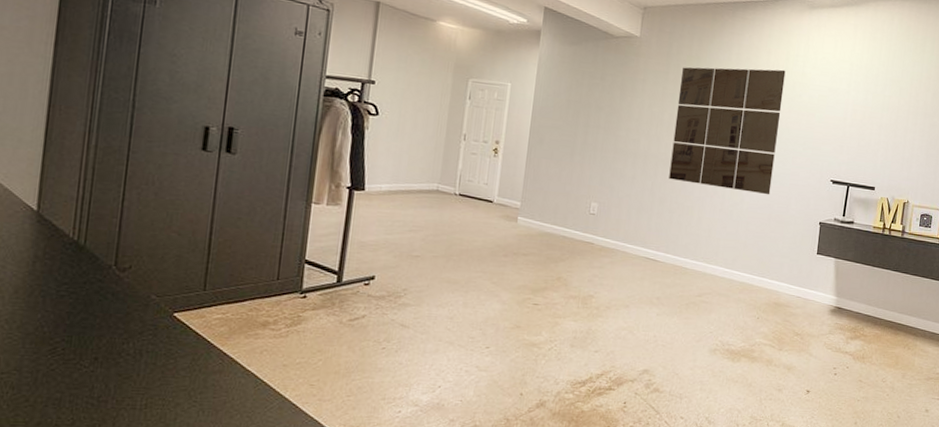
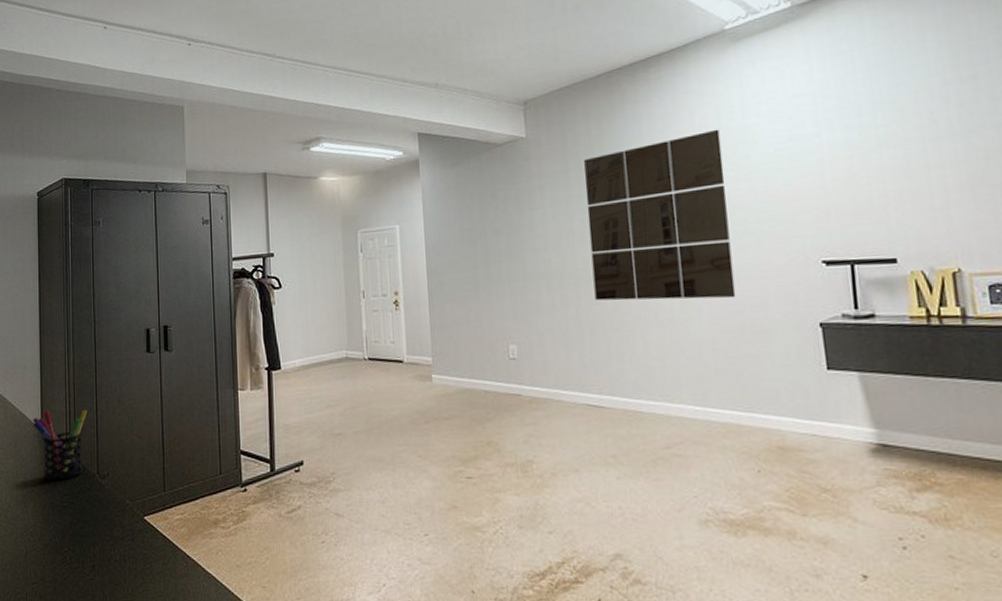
pen holder: none [24,192,109,268] -> present [32,409,87,481]

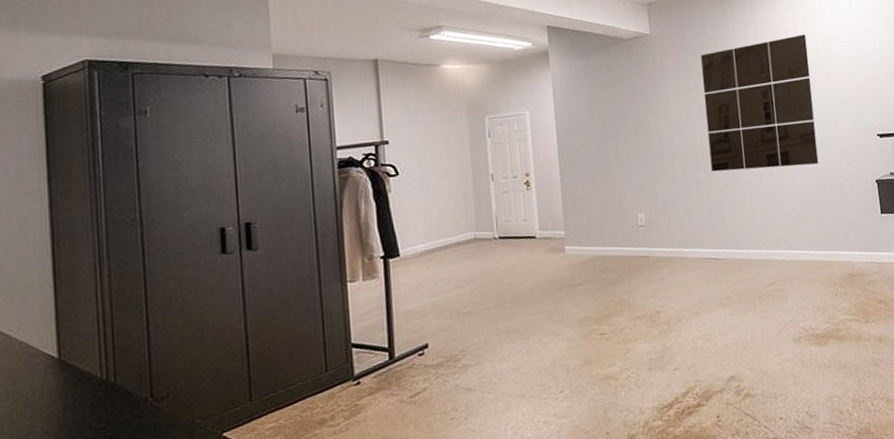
pen holder: present [32,409,87,481] -> none [42,326,133,418]

